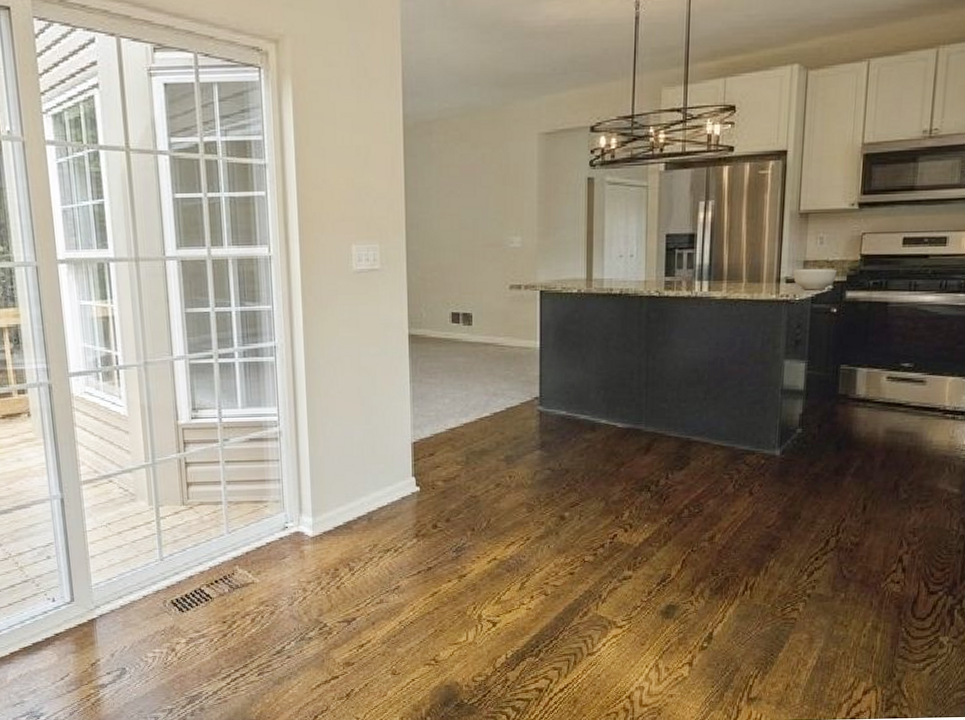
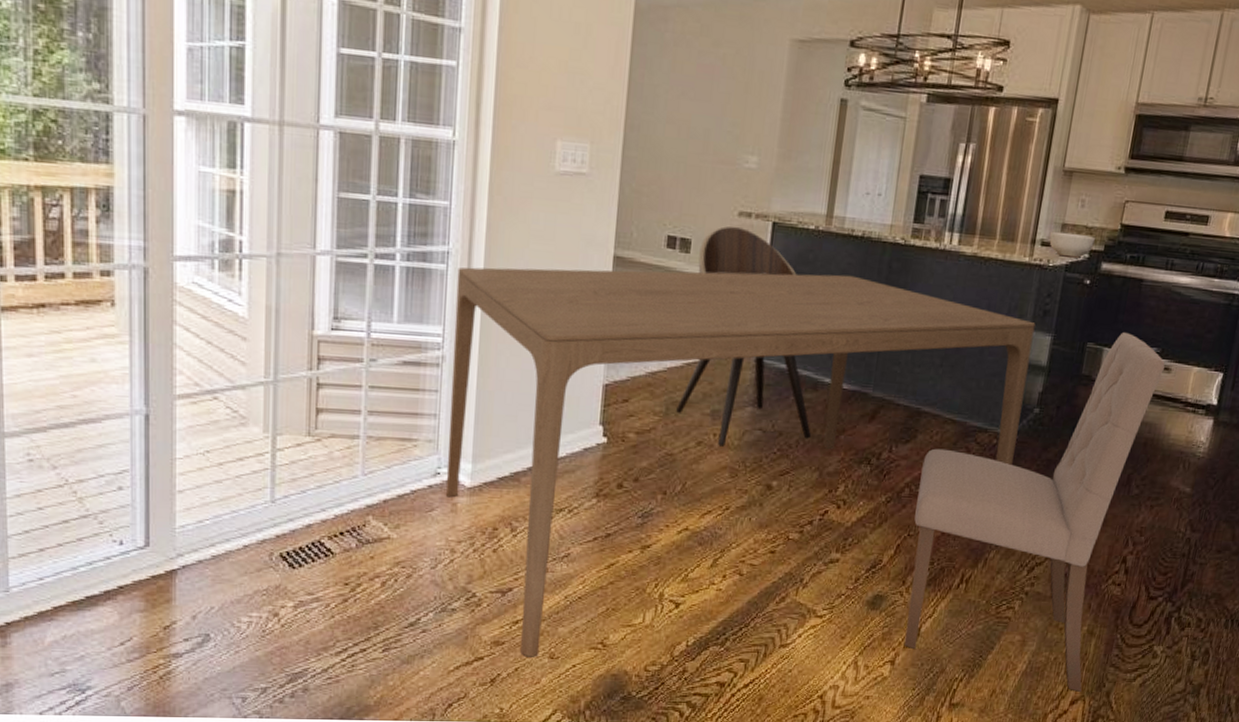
dining table: none [284,328,789,674] -> present [445,267,1036,657]
dining chair: none [475,299,595,486] -> present [676,226,812,447]
dining chair: none [696,351,919,682] -> present [904,331,1165,692]

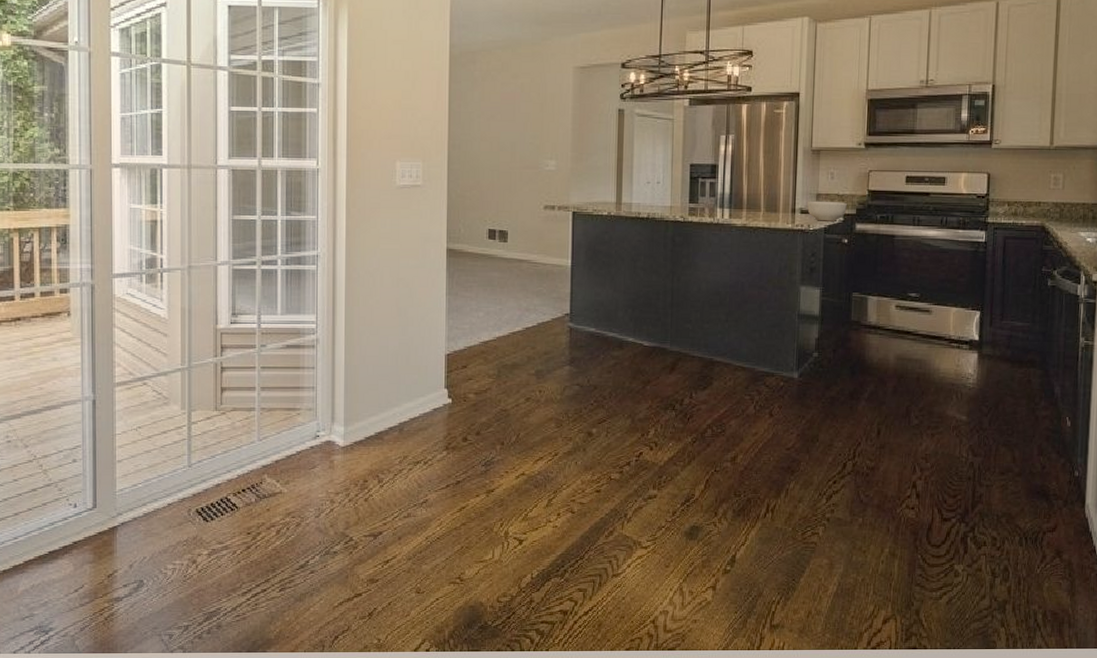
dining table: present [445,267,1036,657] -> none [324,250,805,592]
dining chair: present [676,226,812,447] -> none [507,218,622,401]
dining chair: present [904,331,1165,692] -> none [719,281,925,611]

